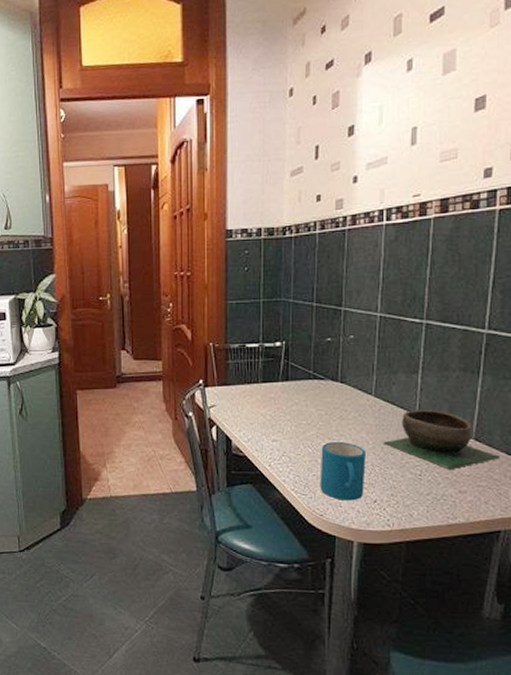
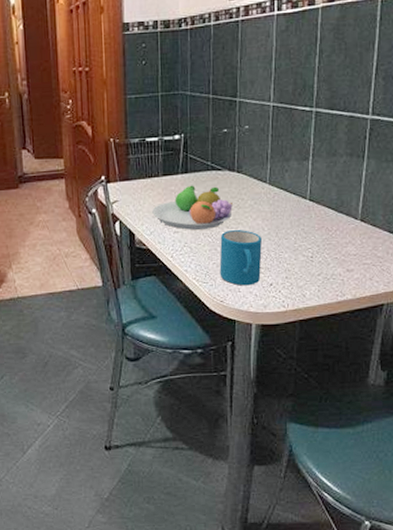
fruit bowl: none [250,393,335,439] -> present [152,185,233,230]
bowl: present [383,410,501,470] -> none [278,194,384,251]

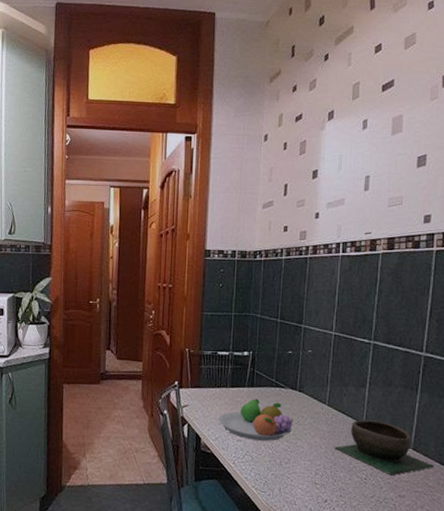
mug: present [219,230,262,286] -> none [277,444,319,500]
bowl: none [278,194,384,251] -> present [334,419,435,476]

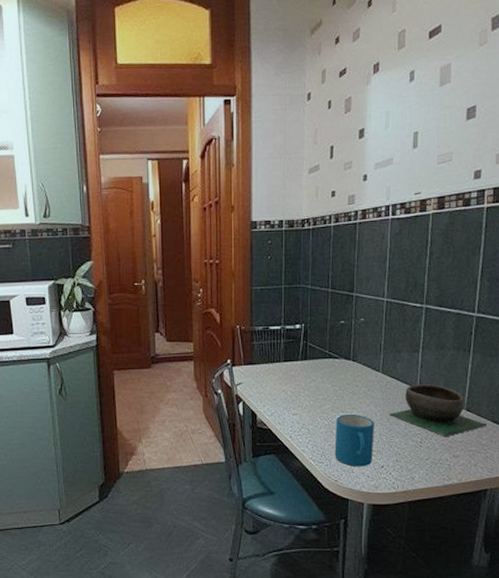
fruit bowl: present [219,398,293,441] -> none [273,371,348,412]
mug: none [277,444,319,500] -> present [334,414,374,467]

